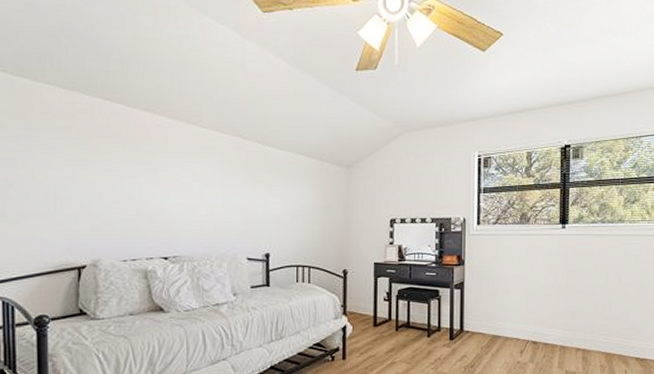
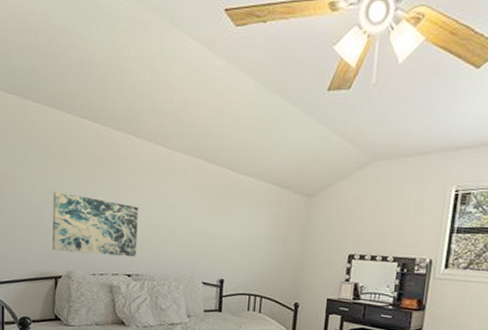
wall art: none [72,175,173,239] -> present [53,191,138,257]

